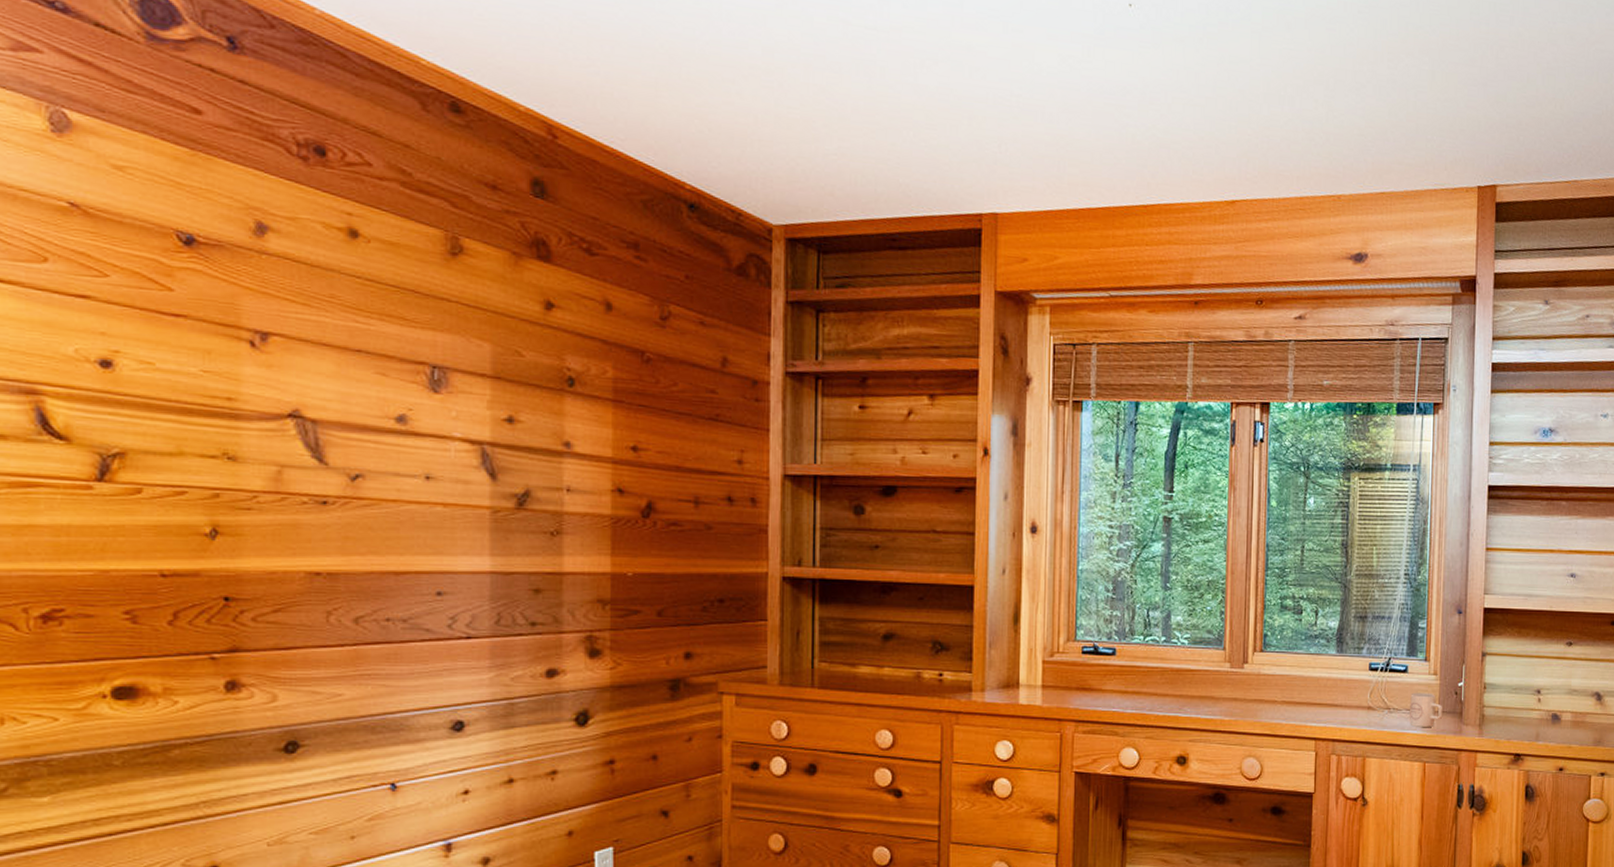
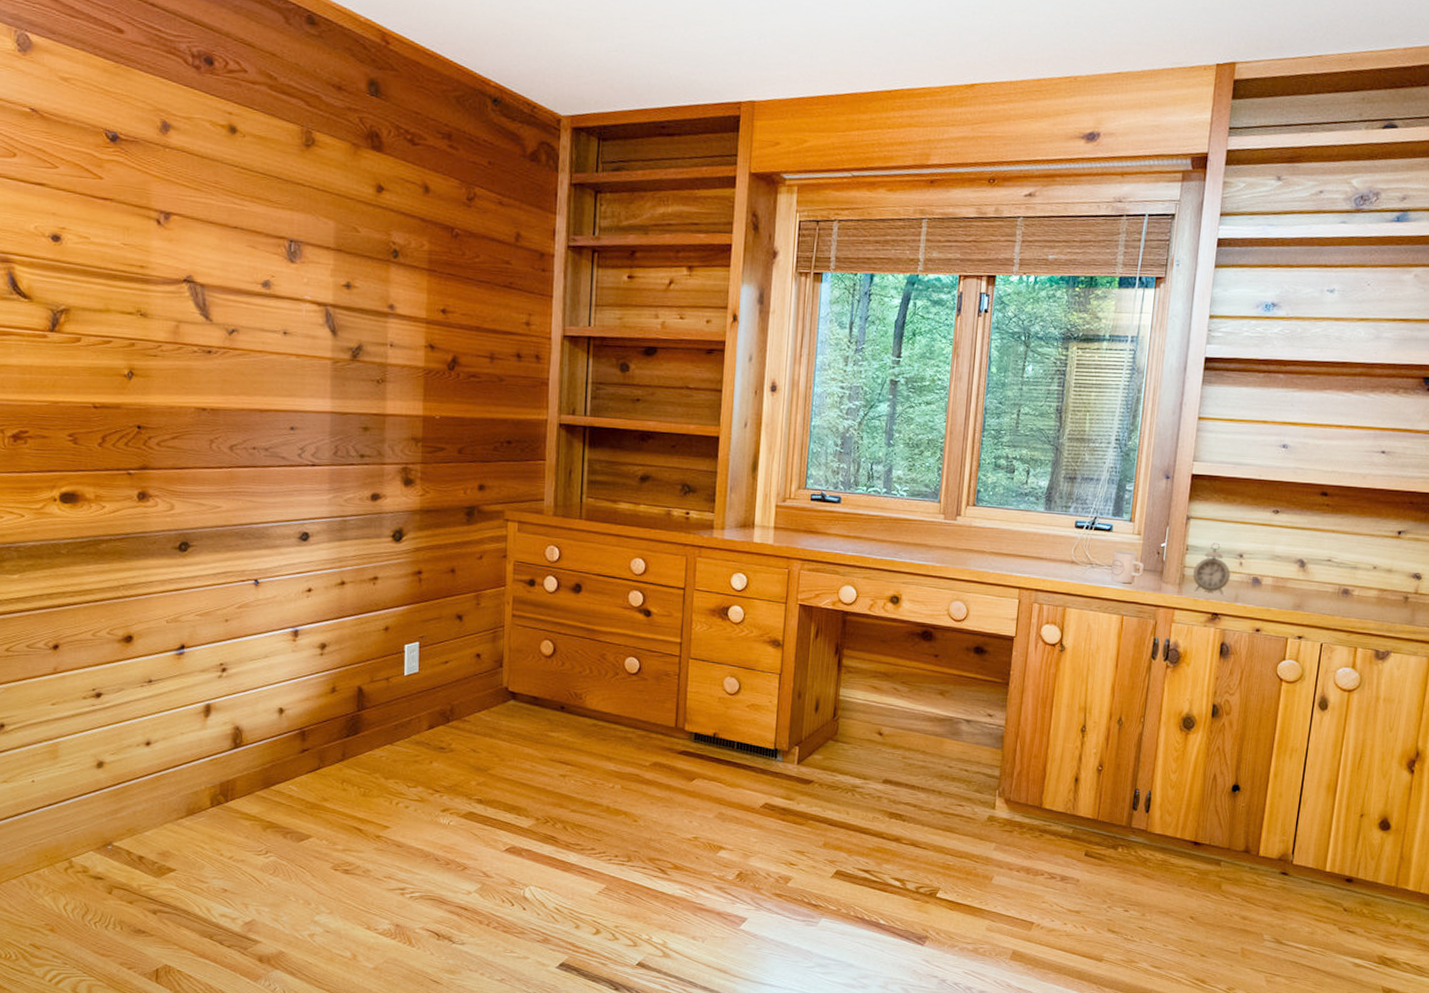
alarm clock: none [1493,679,1530,734] -> present [1193,542,1231,594]

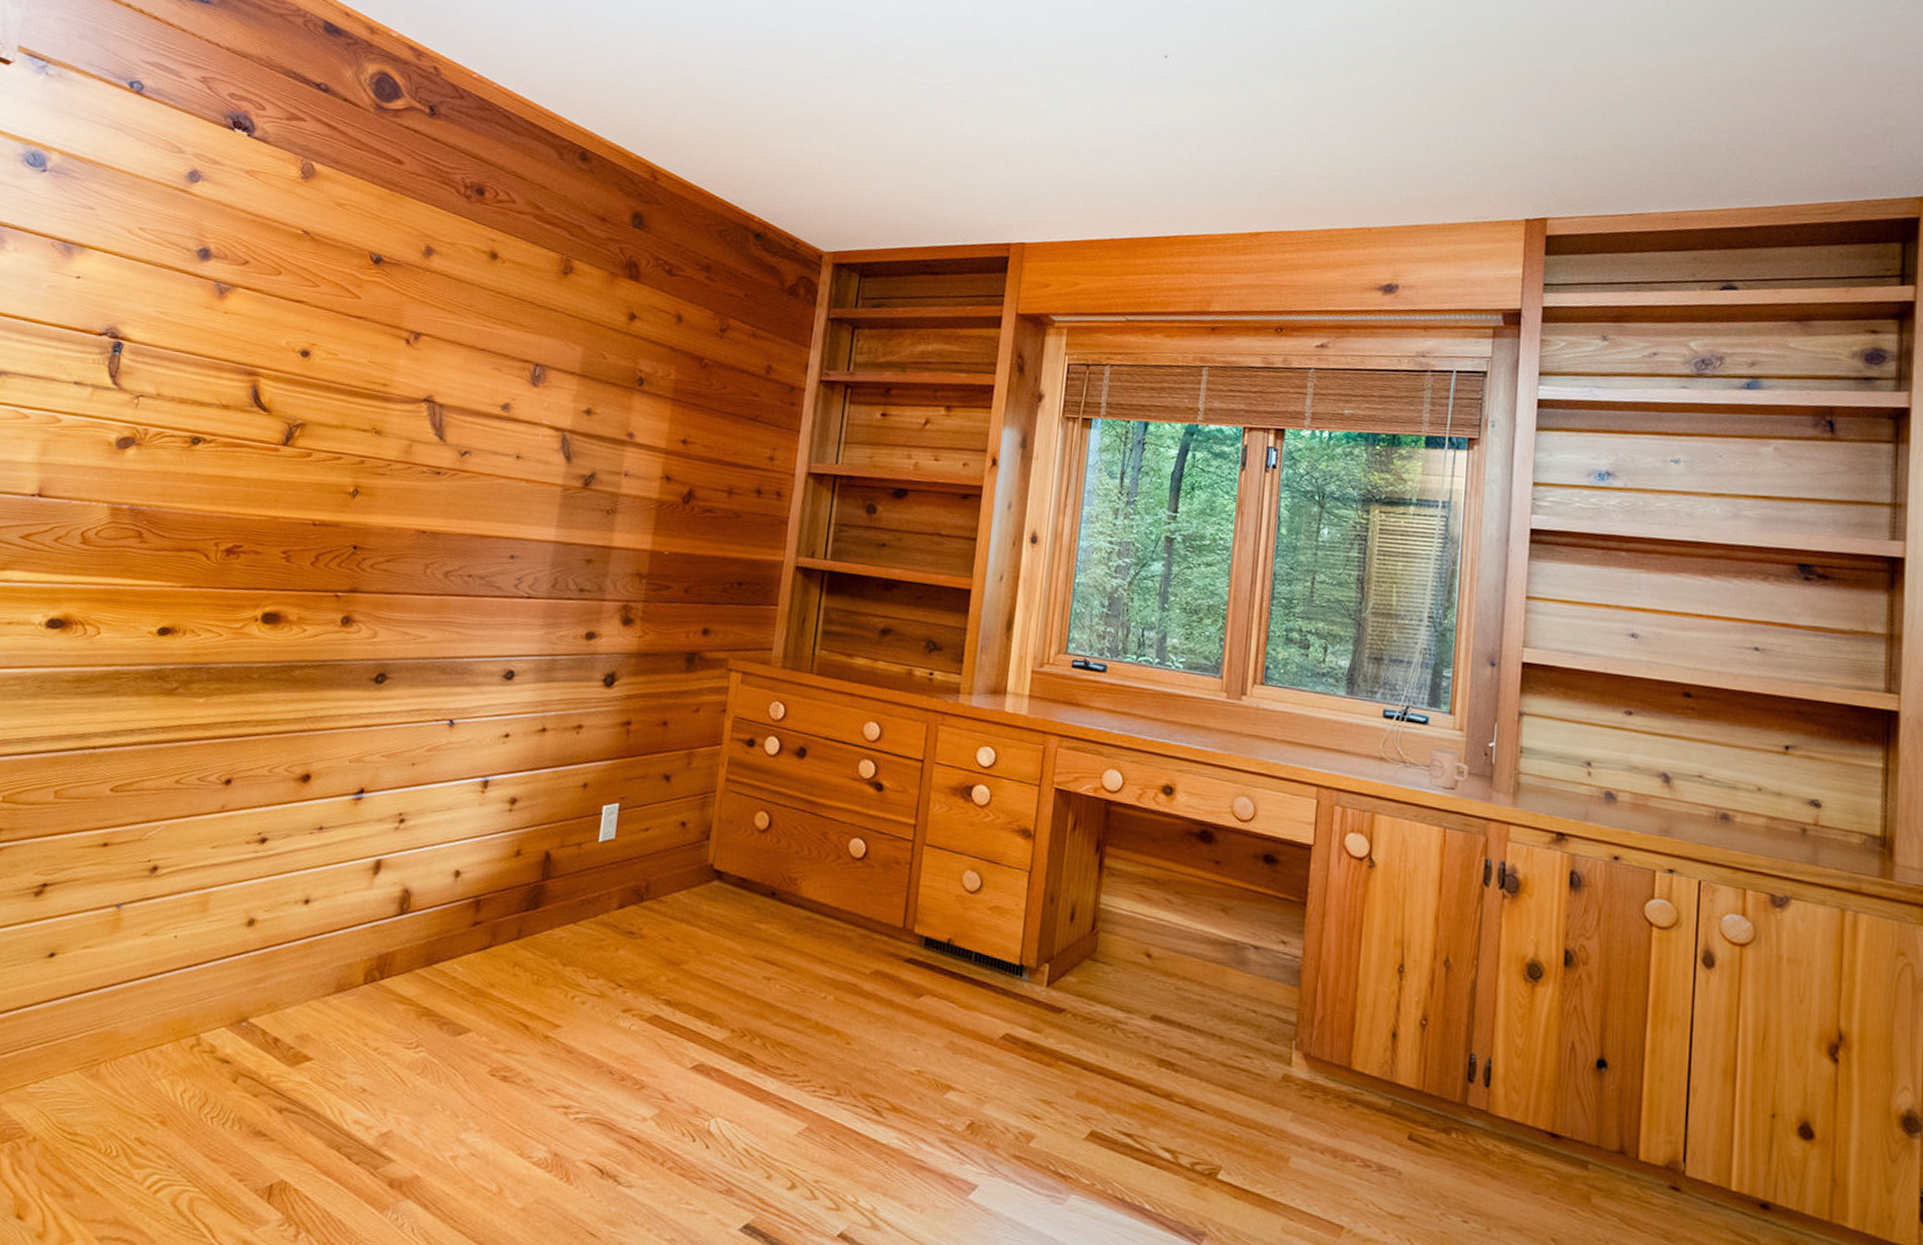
alarm clock: present [1193,542,1231,594] -> none [1530,745,1577,810]

